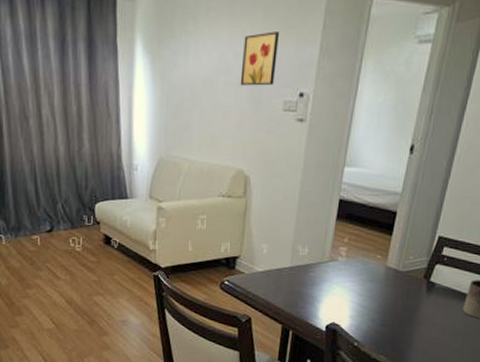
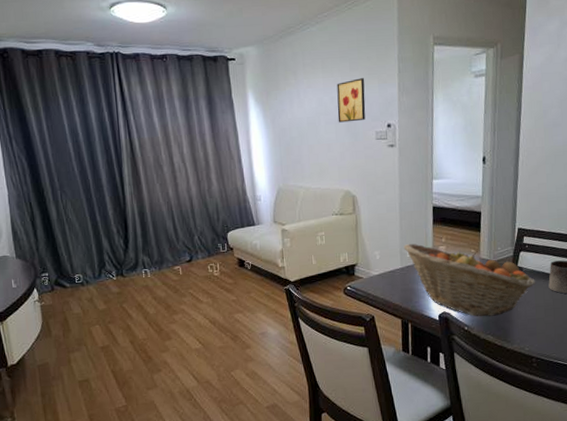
fruit basket: none [297,240,449,335] -> present [403,244,536,317]

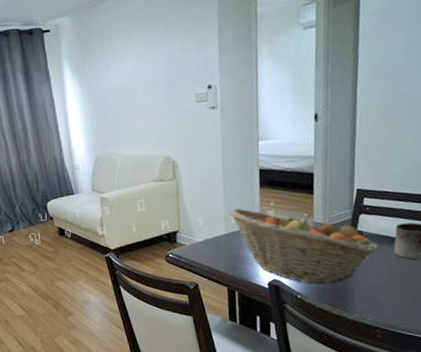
wall art: present [336,78,366,123] -> none [153,39,184,87]

